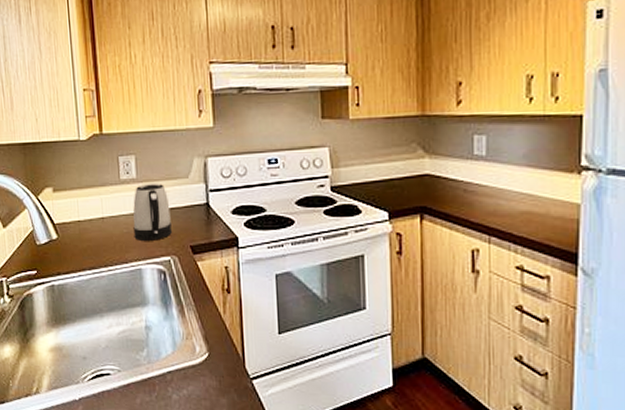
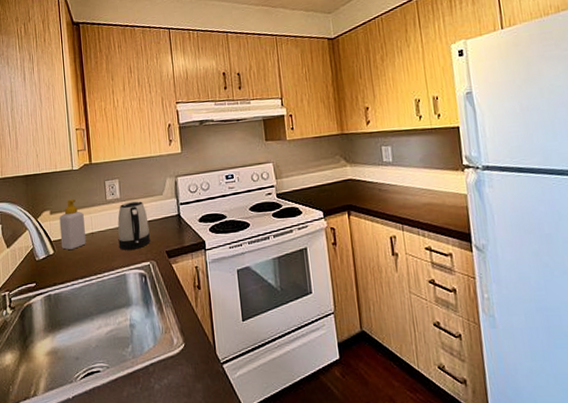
soap bottle: none [63,175,95,235] -> present [59,199,86,250]

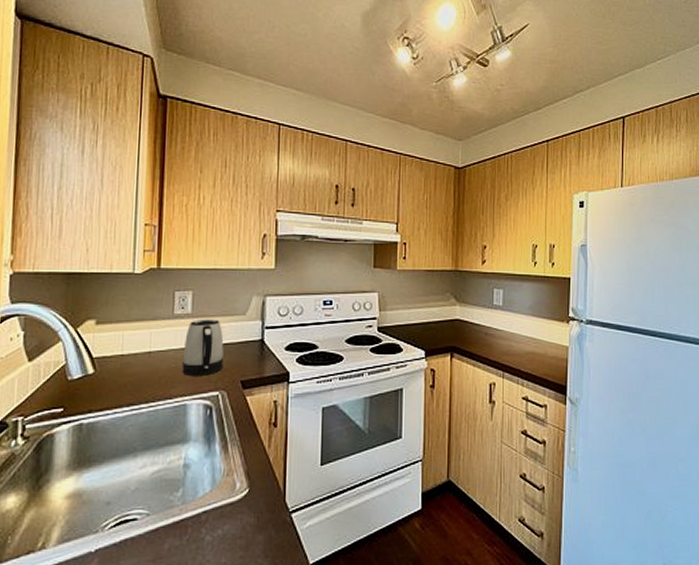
soap bottle: present [59,199,86,250] -> none [105,308,141,370]

